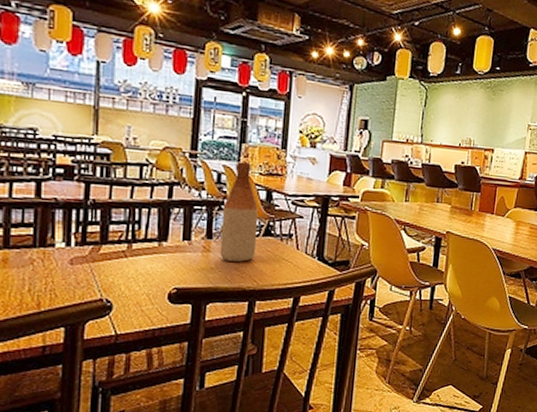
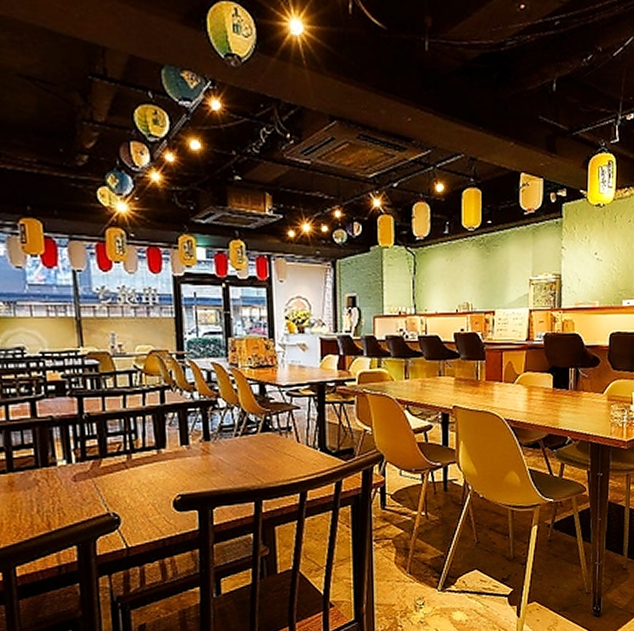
beer bottle: present [219,161,259,262] -> none [216,357,256,462]

